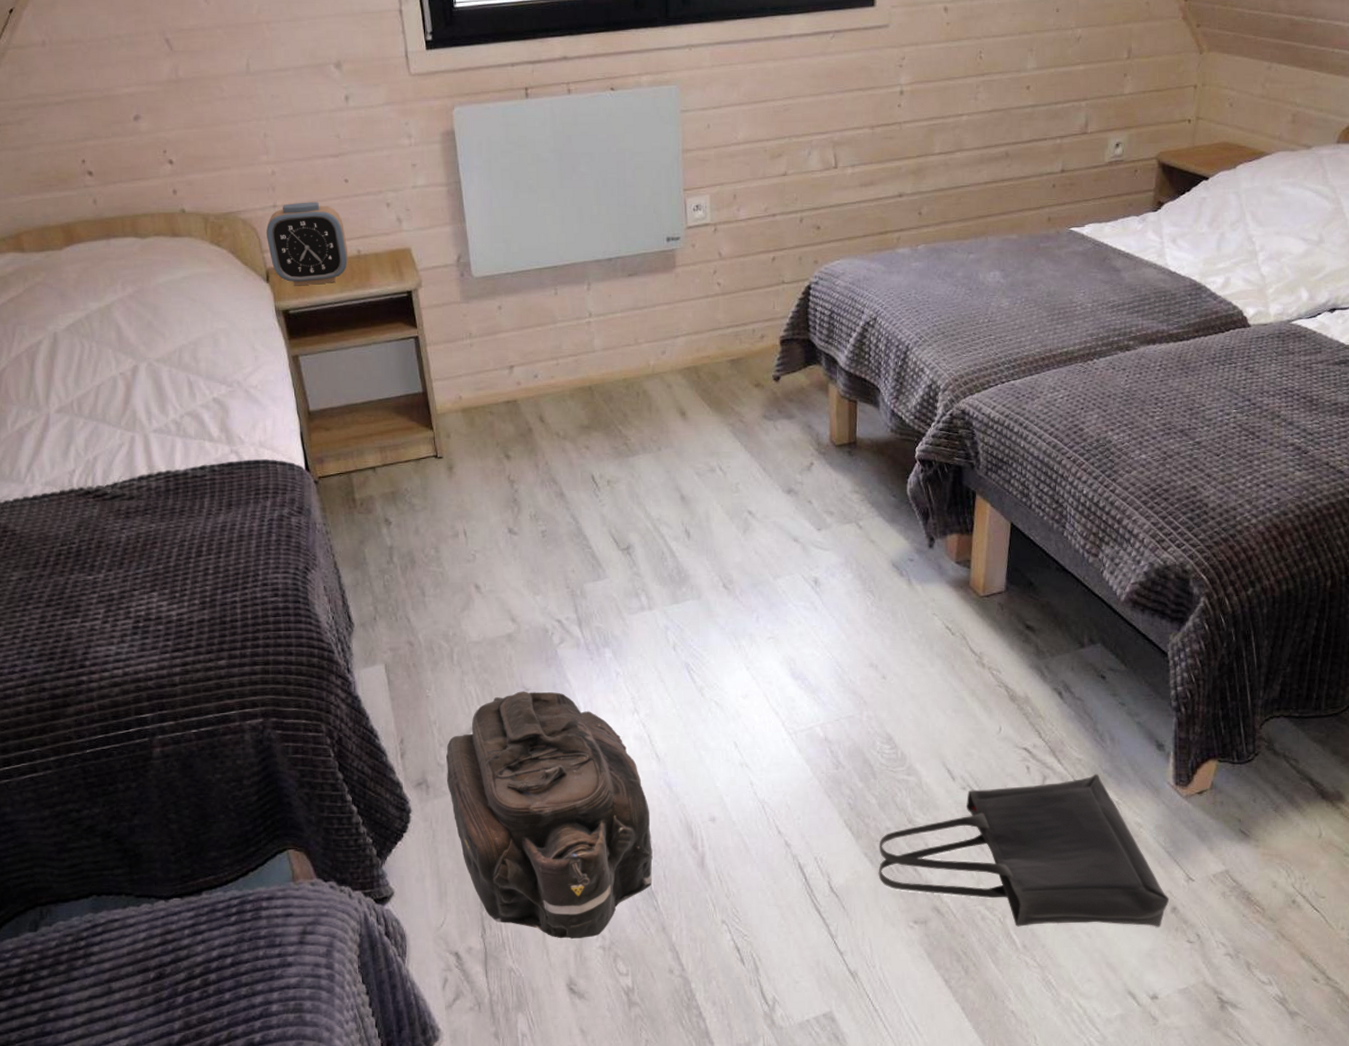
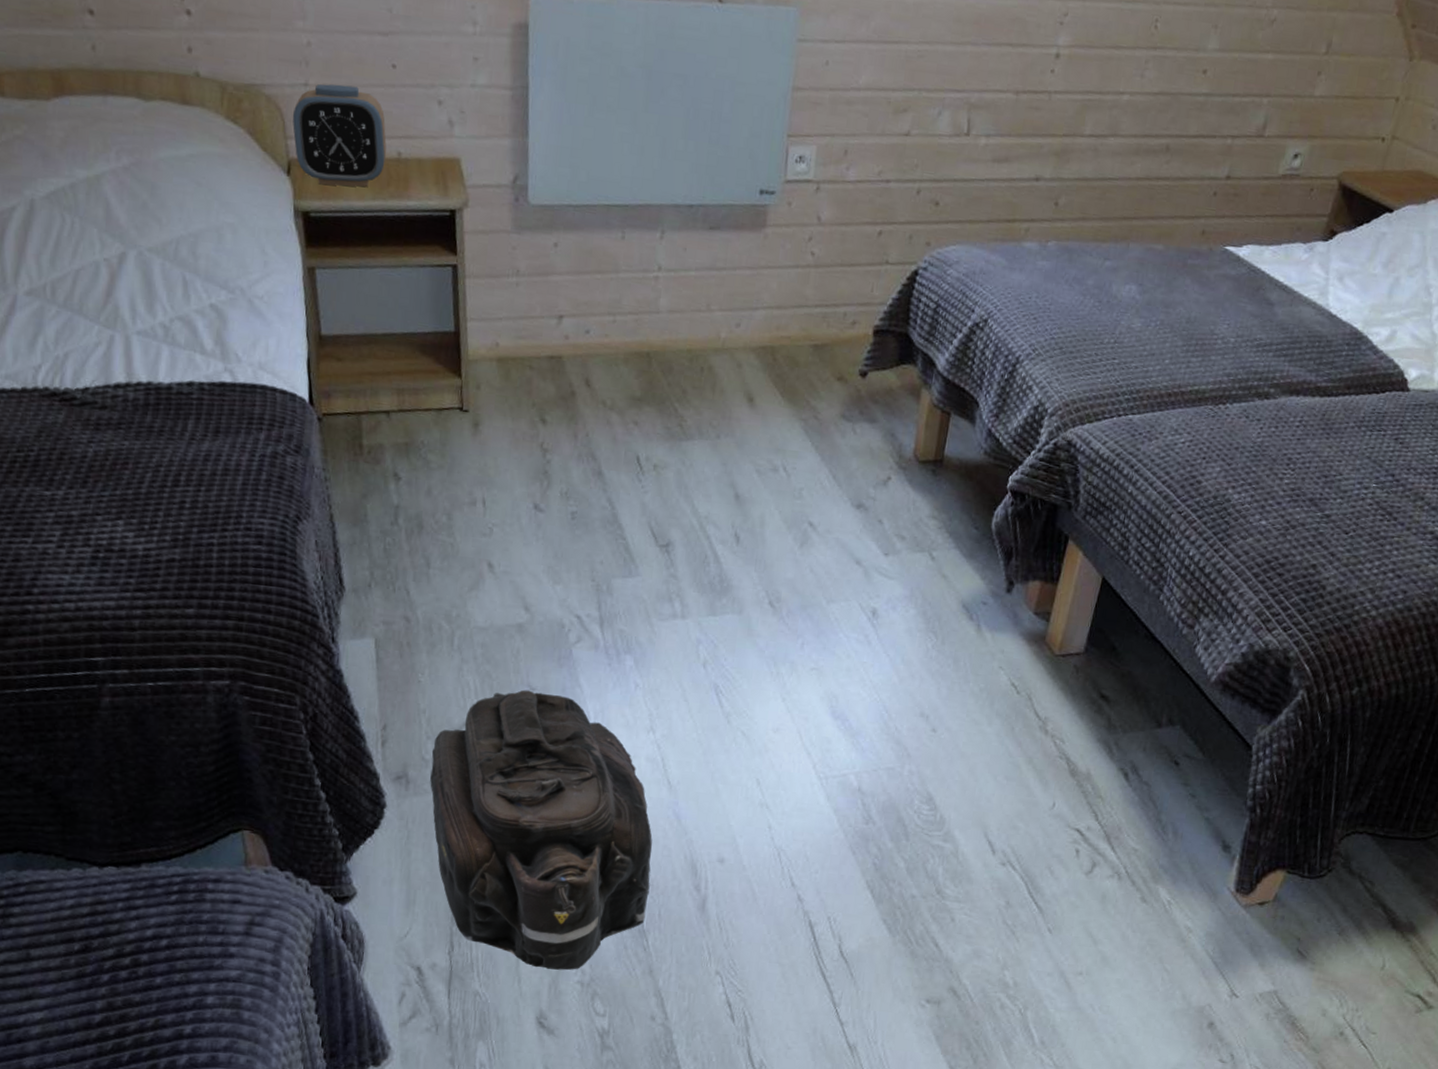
tote bag: present [878,774,1170,927] -> none [895,866,1208,1042]

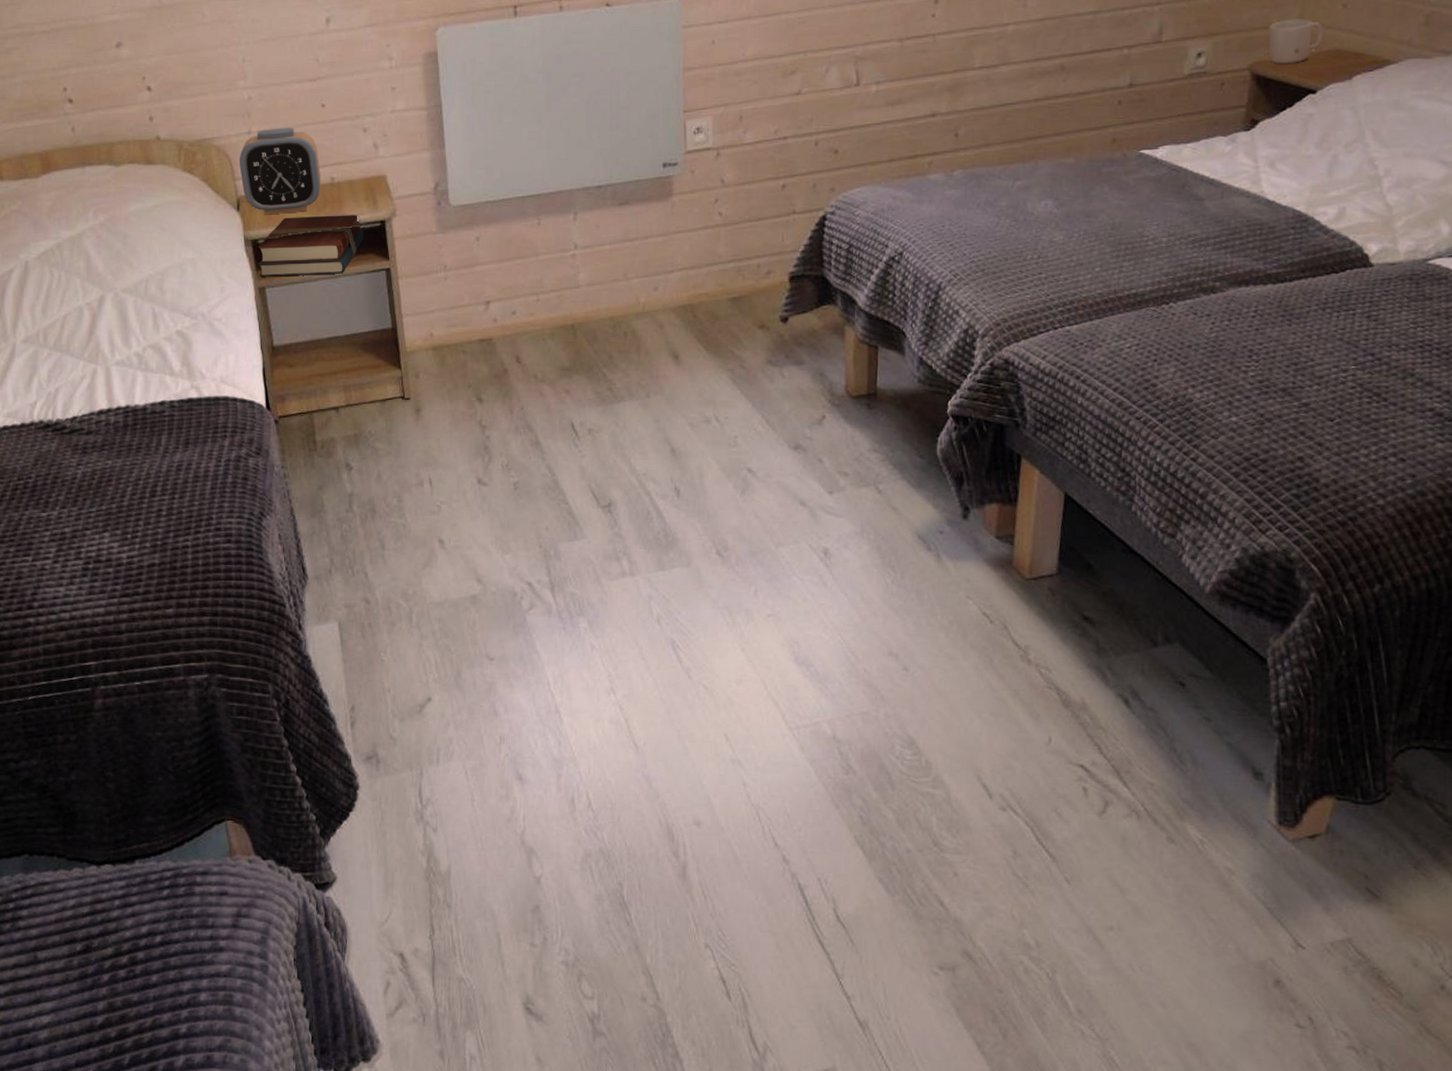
books: none [308,190,432,264] -> present [258,215,365,277]
duffel bag: present [430,689,653,971] -> none [399,660,626,950]
mug: none [1357,132,1411,180] -> present [1268,19,1323,65]

